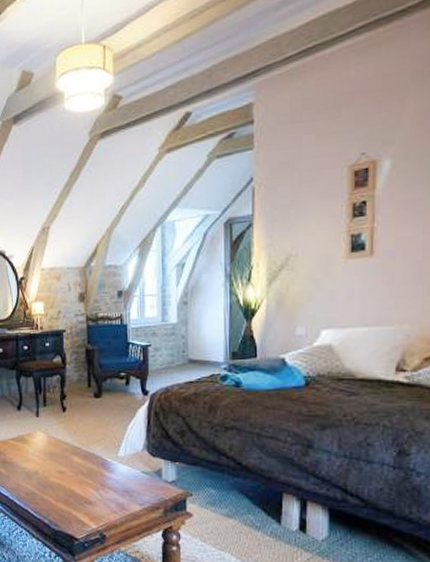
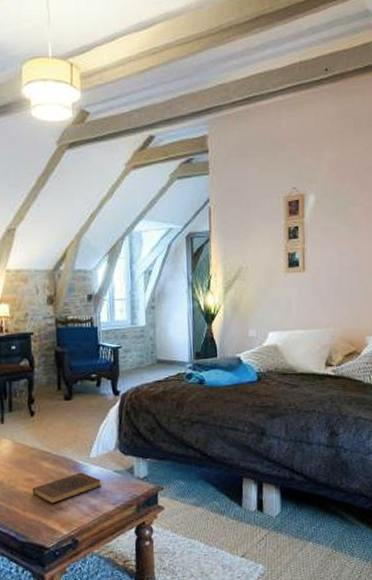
book: none [64,470,129,498] -> present [32,472,101,504]

